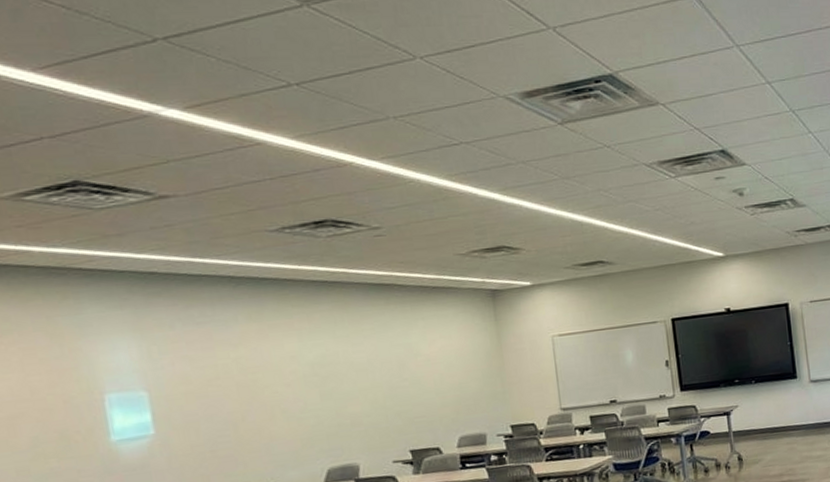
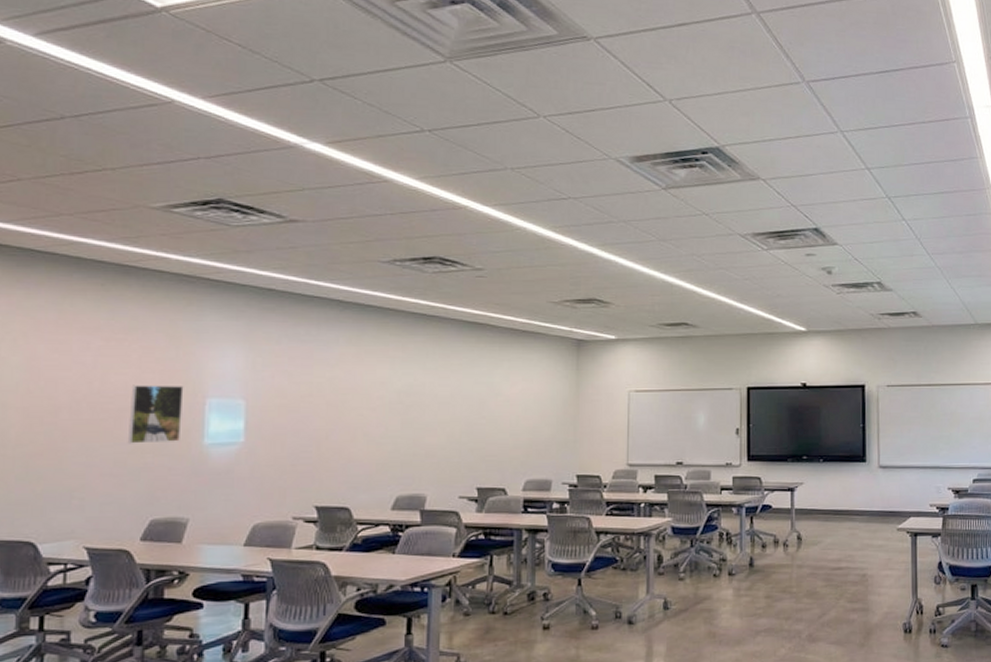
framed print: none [19,385,84,451] -> present [127,385,184,444]

